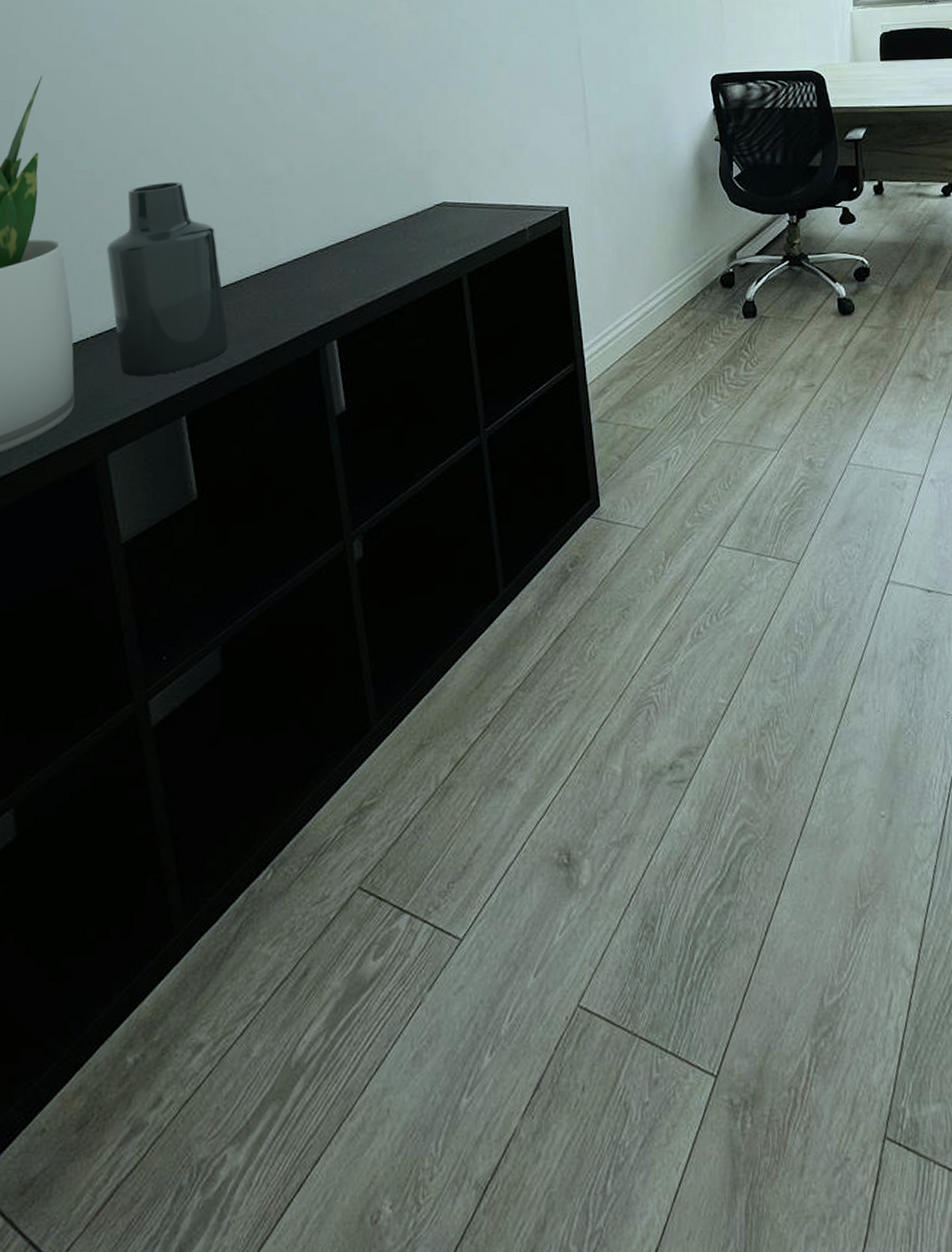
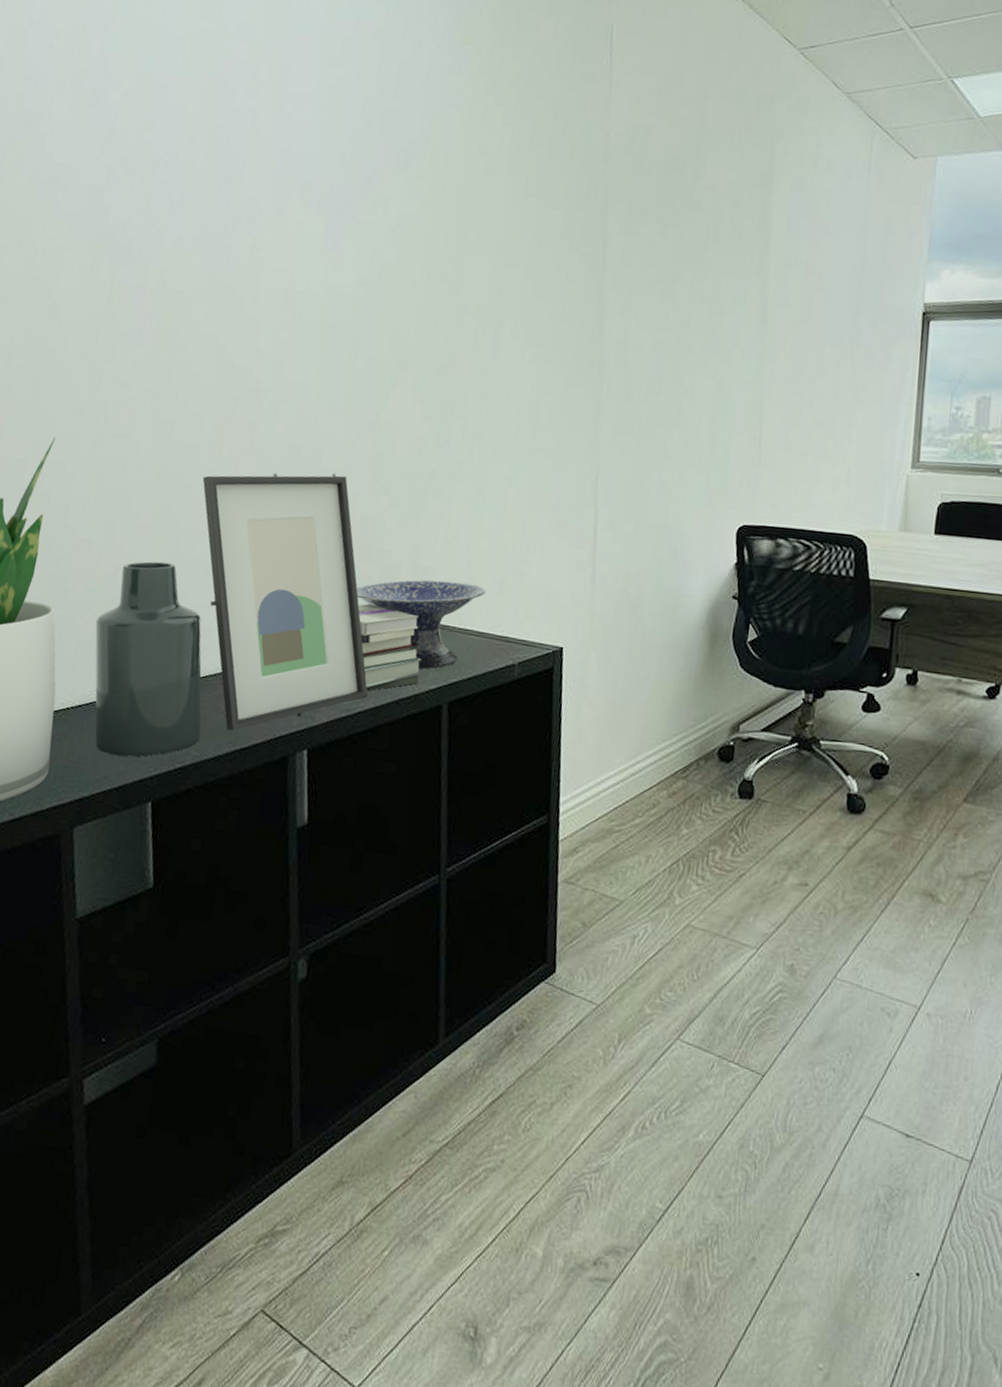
picture frame: none [200,76,390,333] -> present [202,473,368,731]
decorative bowl: none [365,161,490,246] -> present [356,580,486,669]
books: none [369,193,438,275] -> present [357,604,422,691]

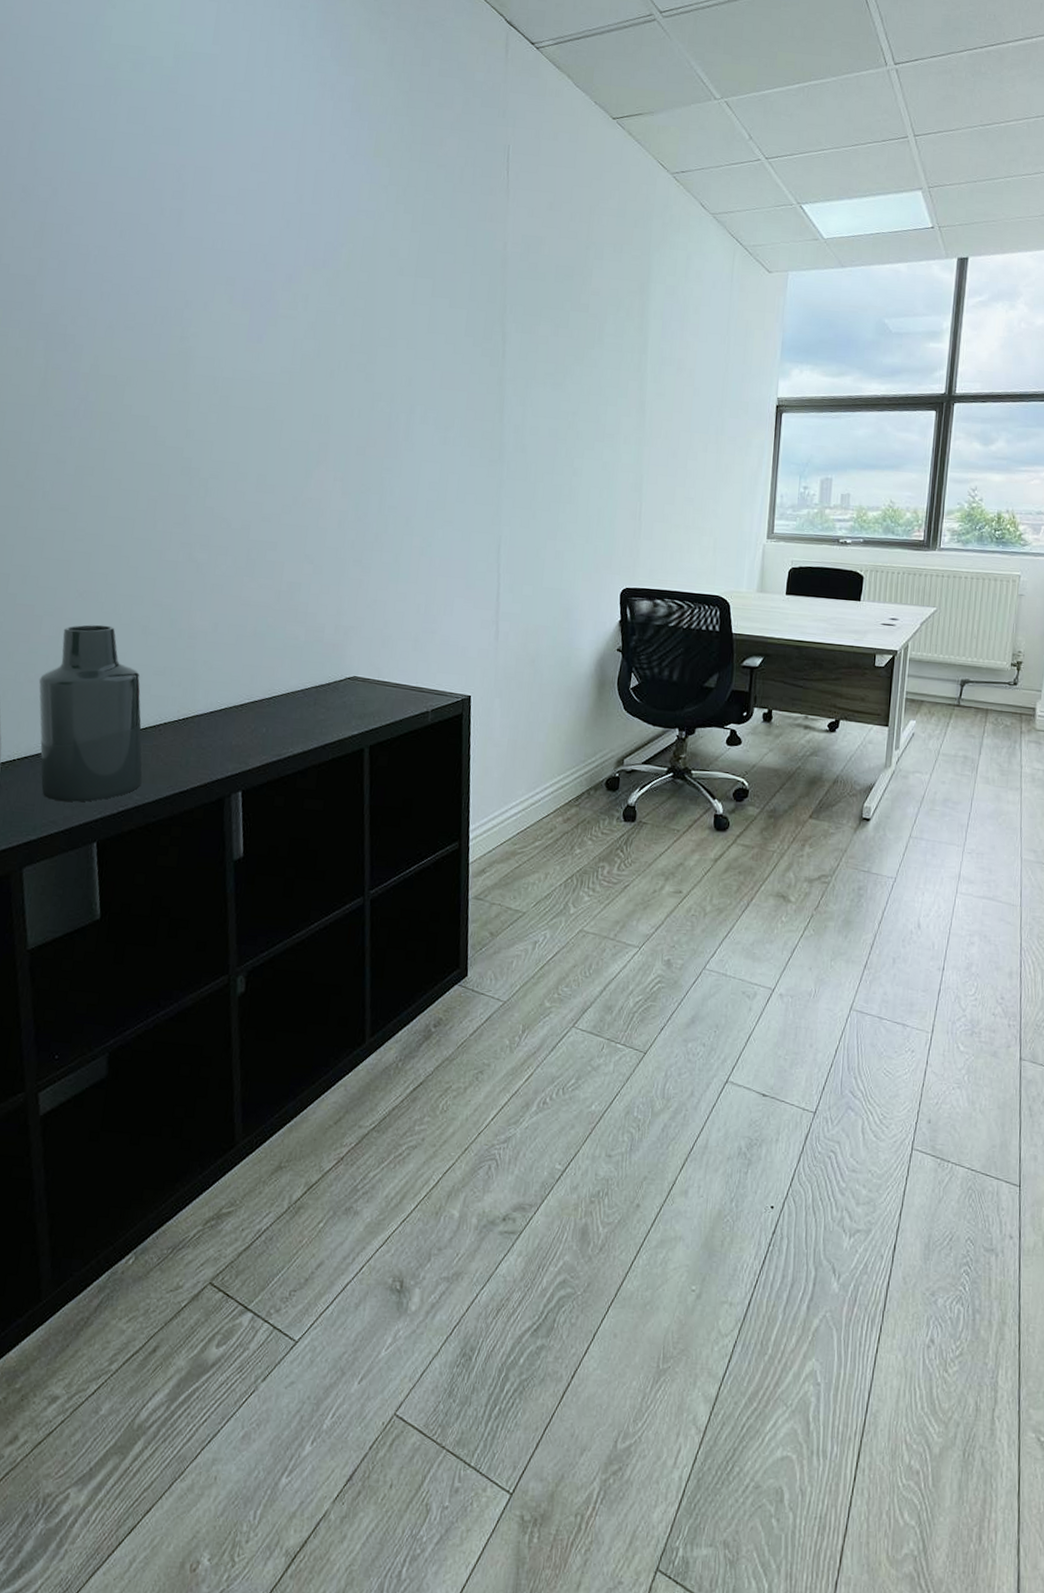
picture frame: present [202,473,368,731] -> none [138,543,297,776]
decorative bowl: present [356,580,486,669] -> none [284,638,402,717]
books: present [357,604,422,691] -> none [285,660,345,738]

